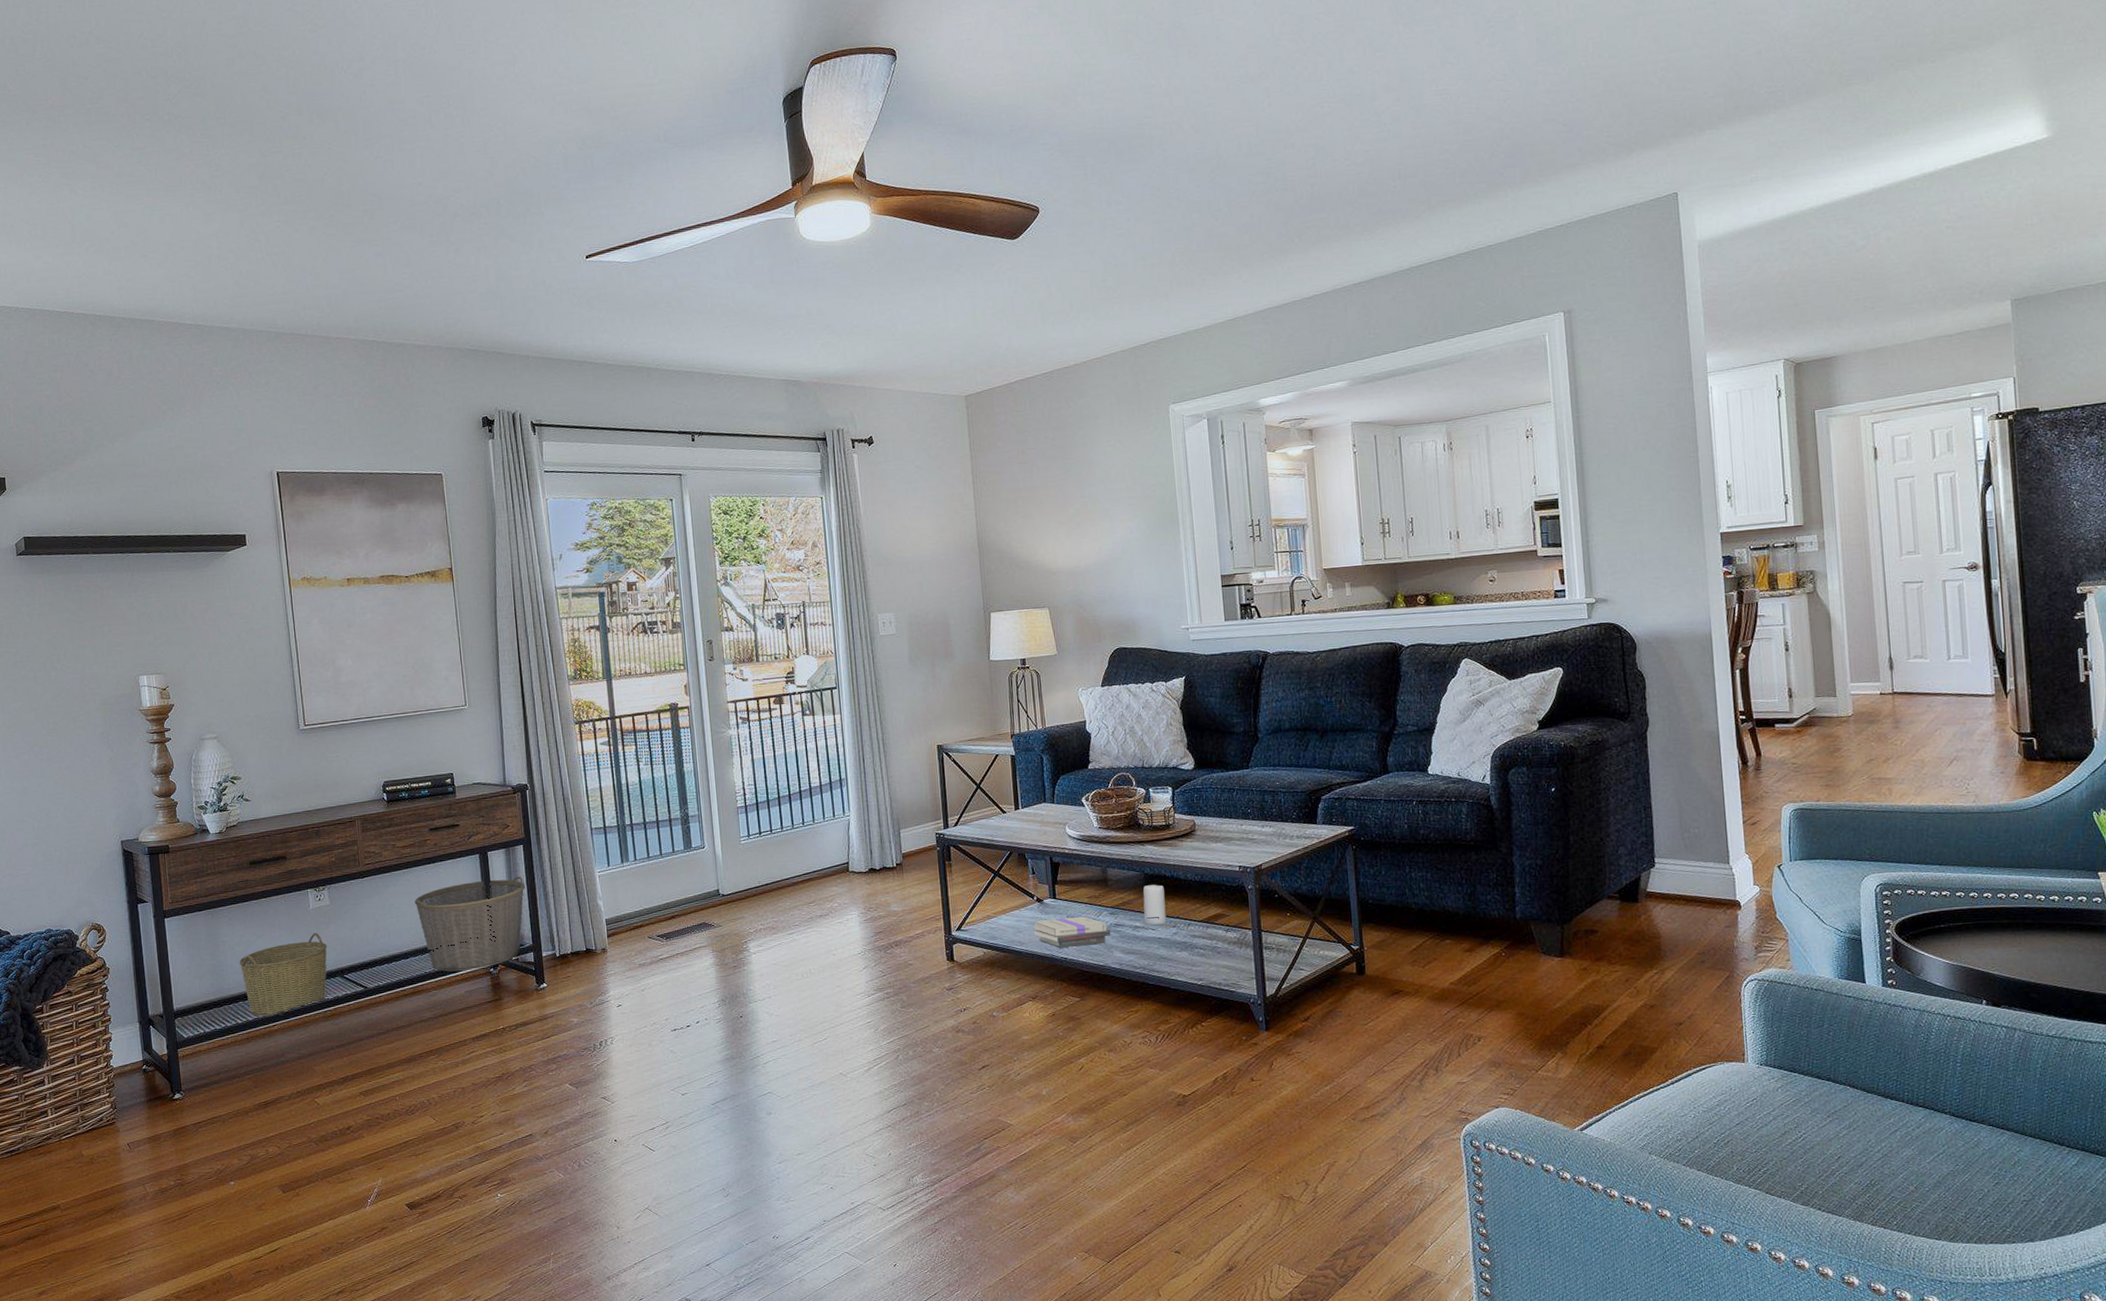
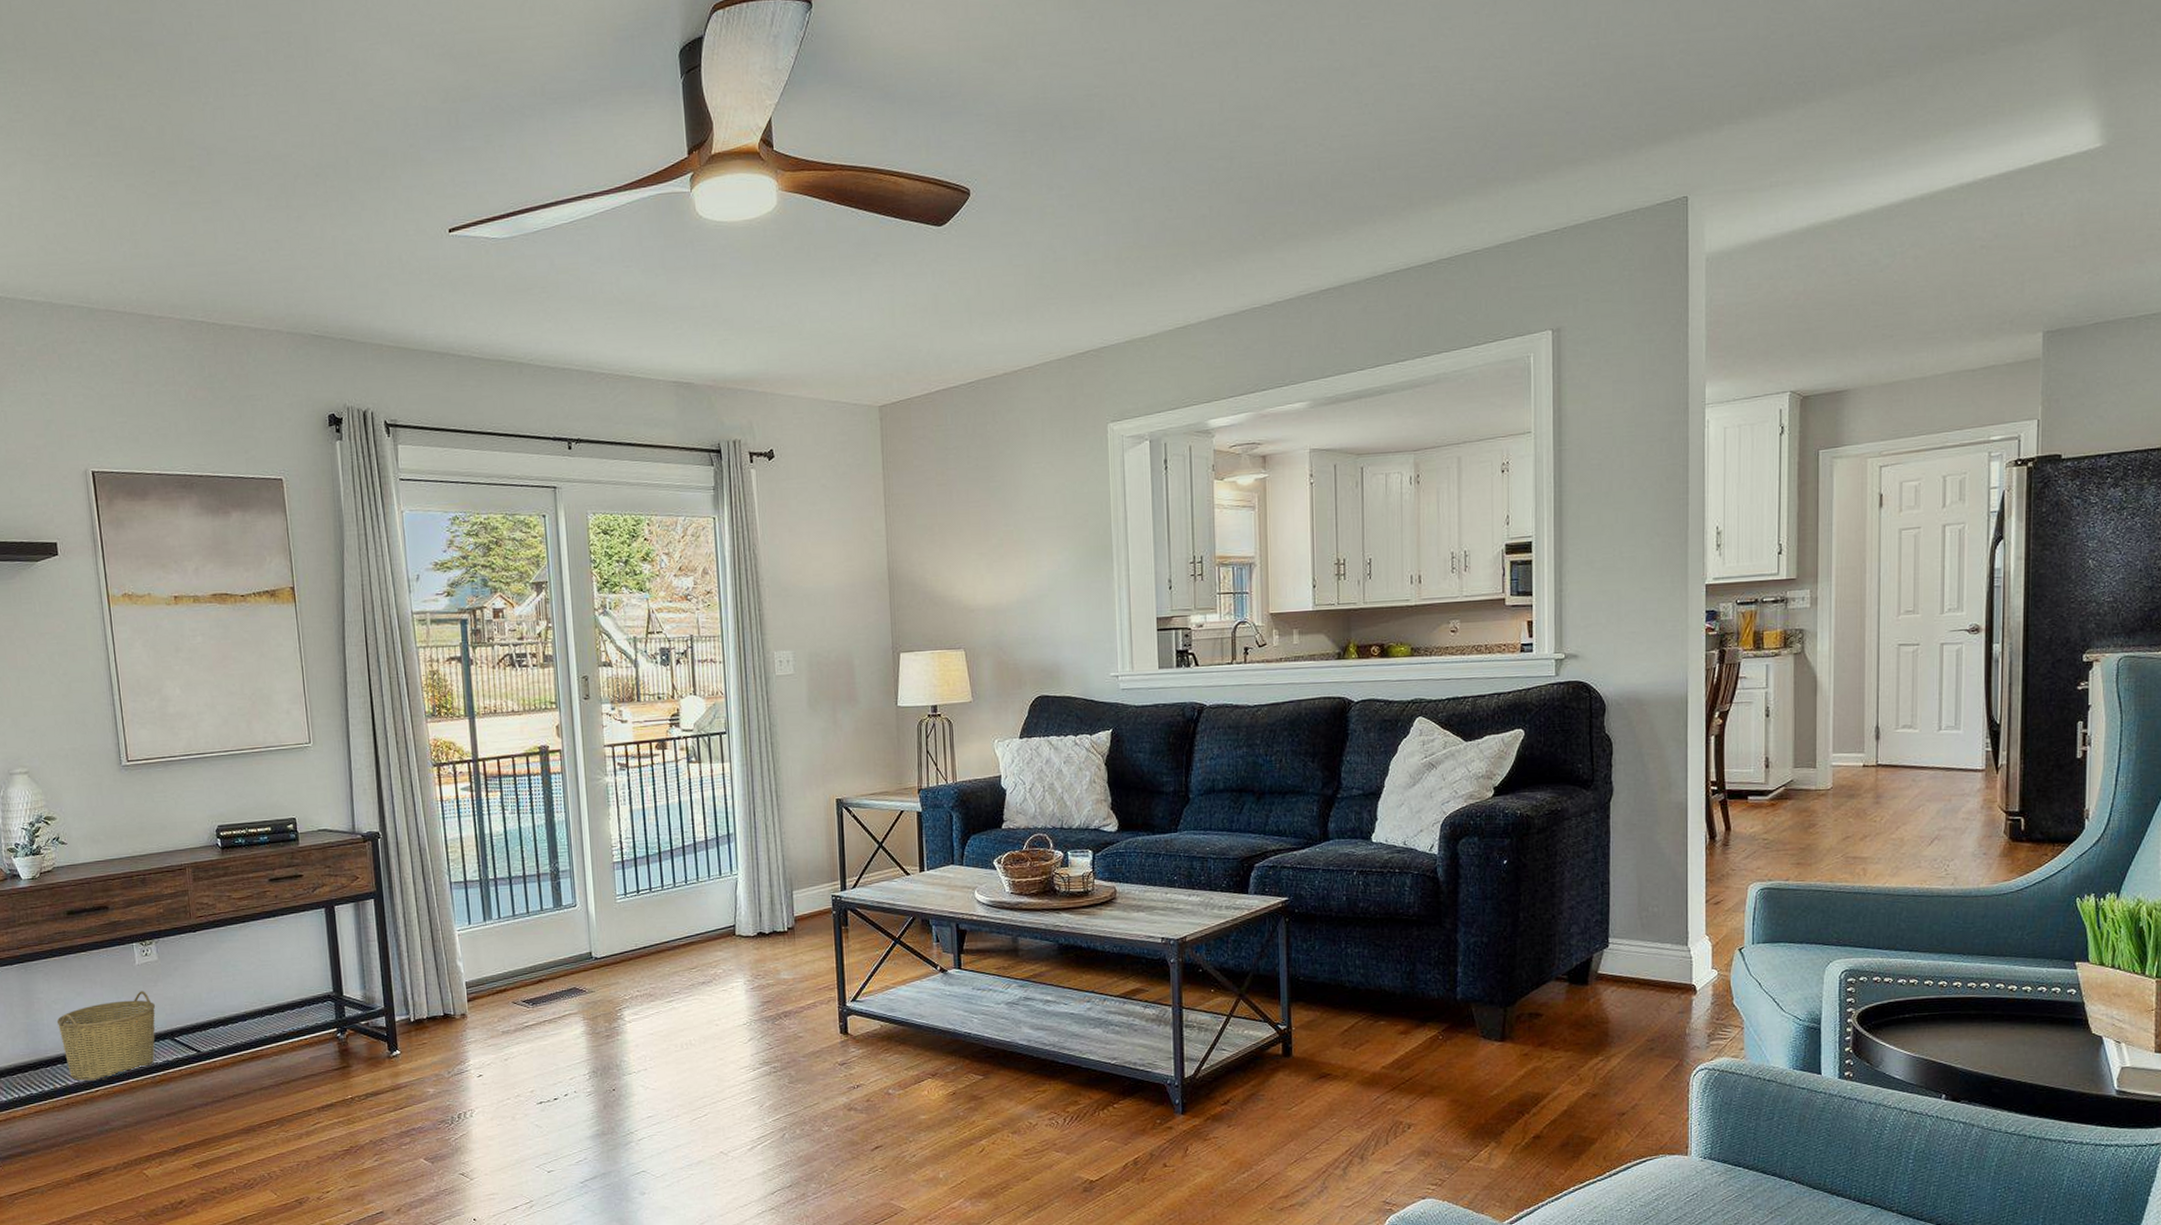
basket: present [415,876,525,972] -> none [253,933,376,1036]
books: present [1033,916,1111,949] -> none [936,988,1020,1023]
candle: present [1142,884,1167,927] -> none [1055,955,1081,1001]

